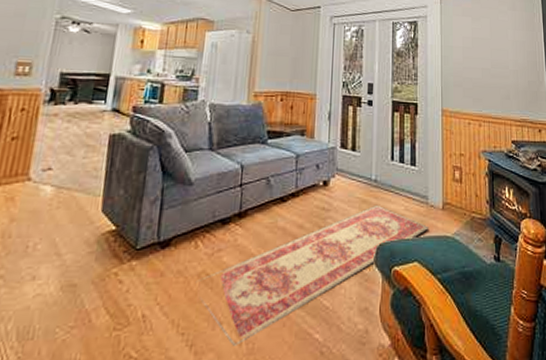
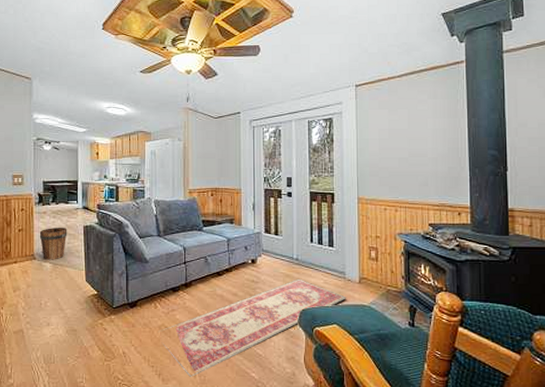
bucket: none [42,136,86,182] -> present [39,228,67,260]

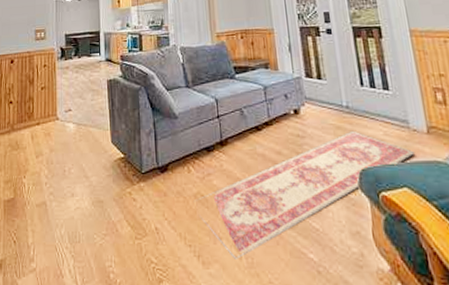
bucket: present [39,228,67,260] -> none [62,83,91,120]

